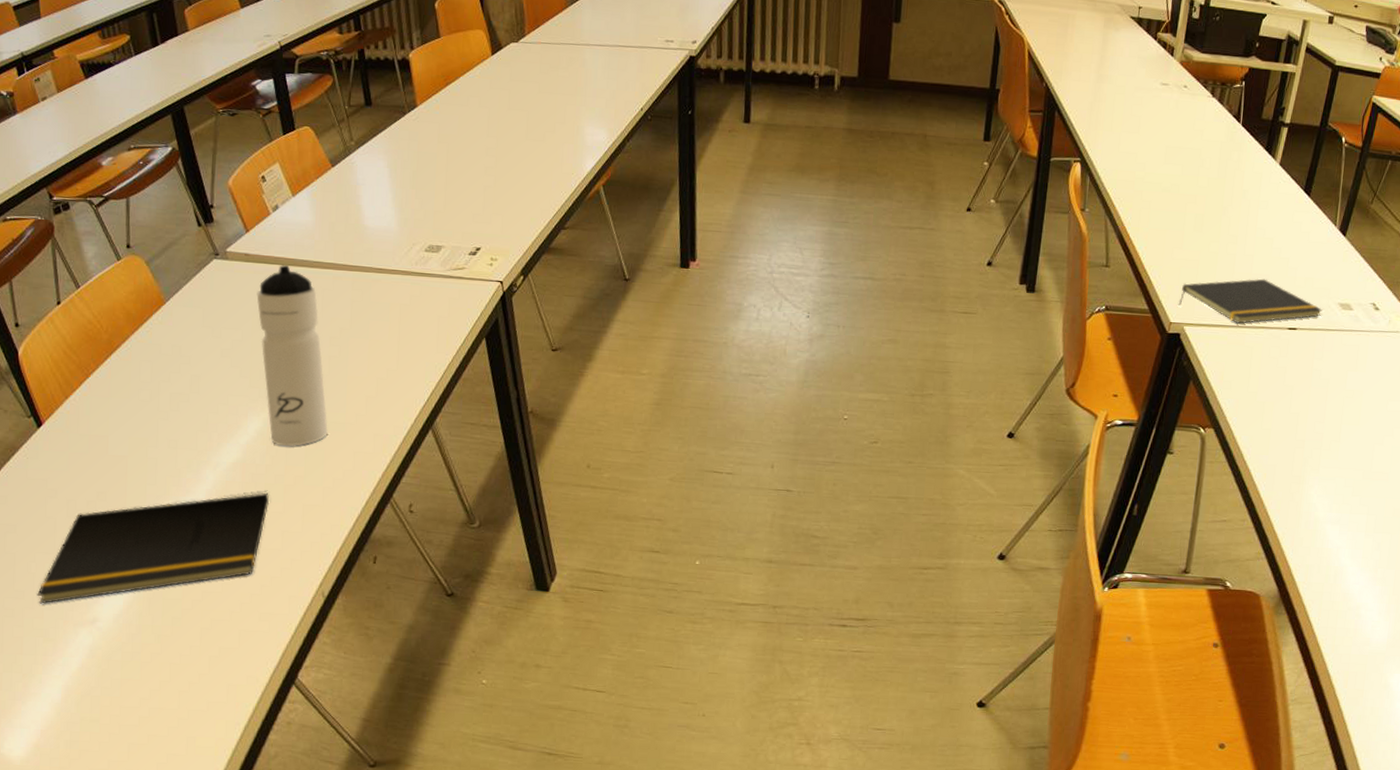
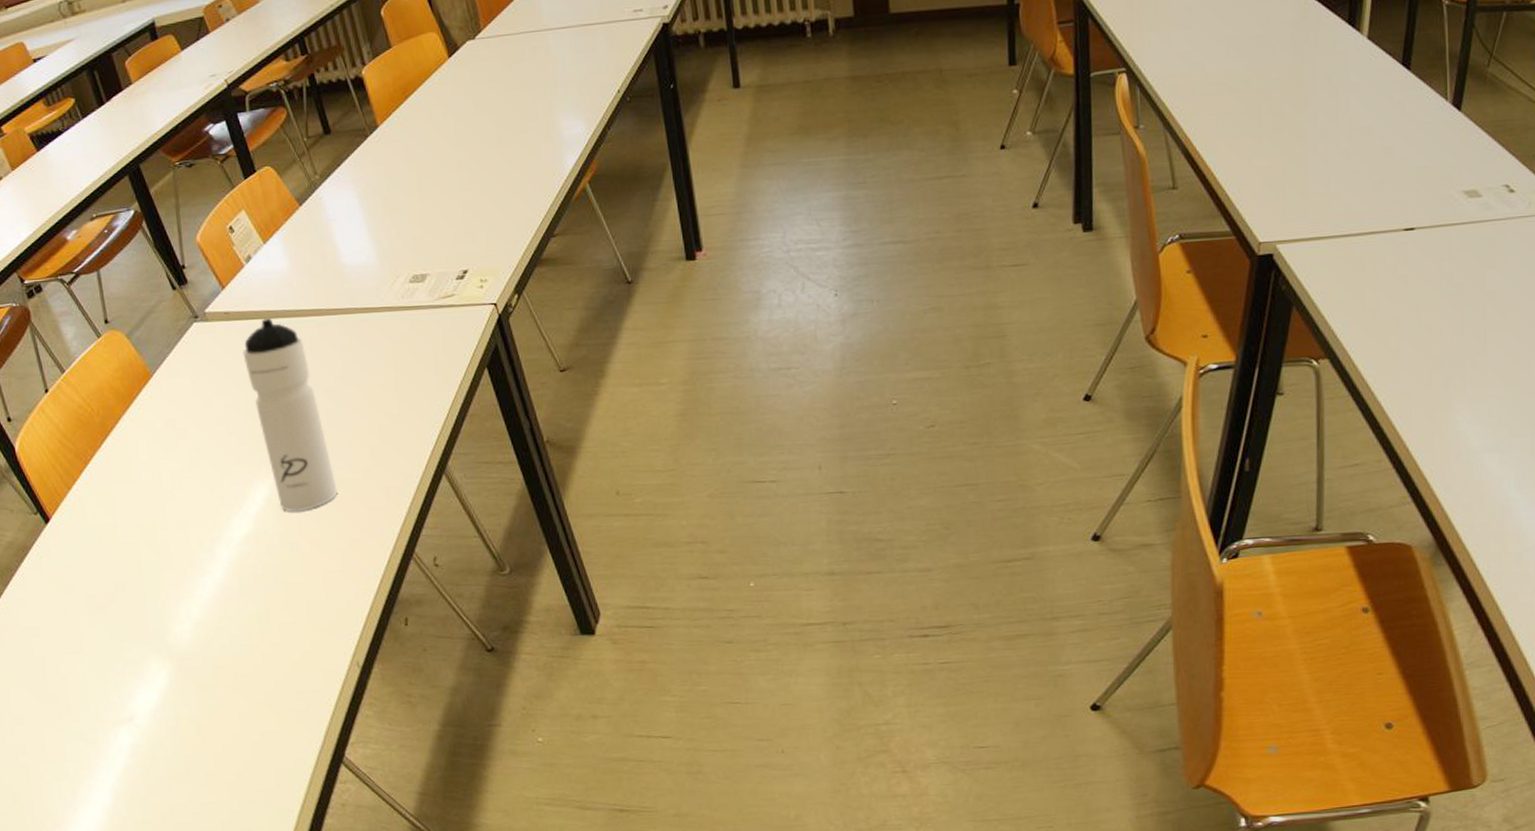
notepad: present [37,492,270,604] -> none [71,563,289,707]
notepad: present [1178,278,1323,324] -> none [1266,175,1444,233]

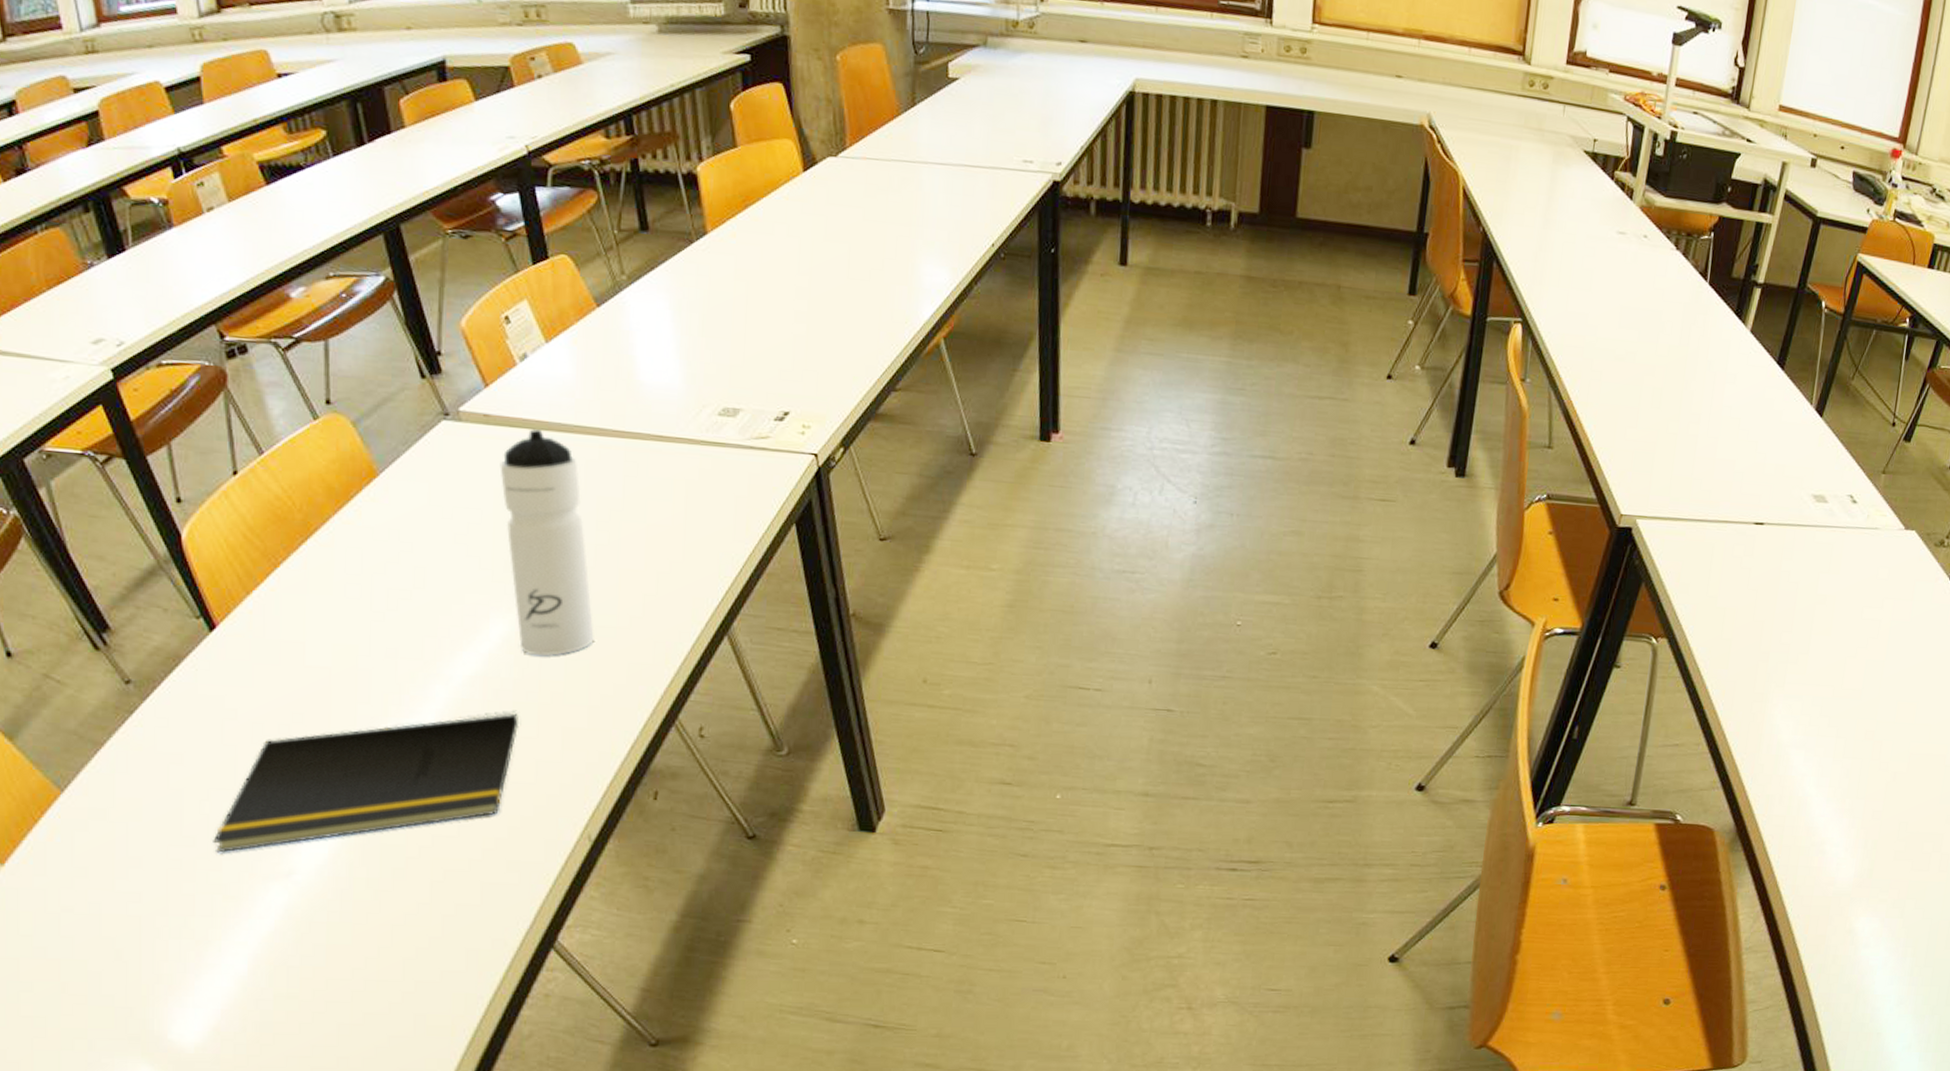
notepad: none [71,563,289,707] -> present [213,713,520,853]

